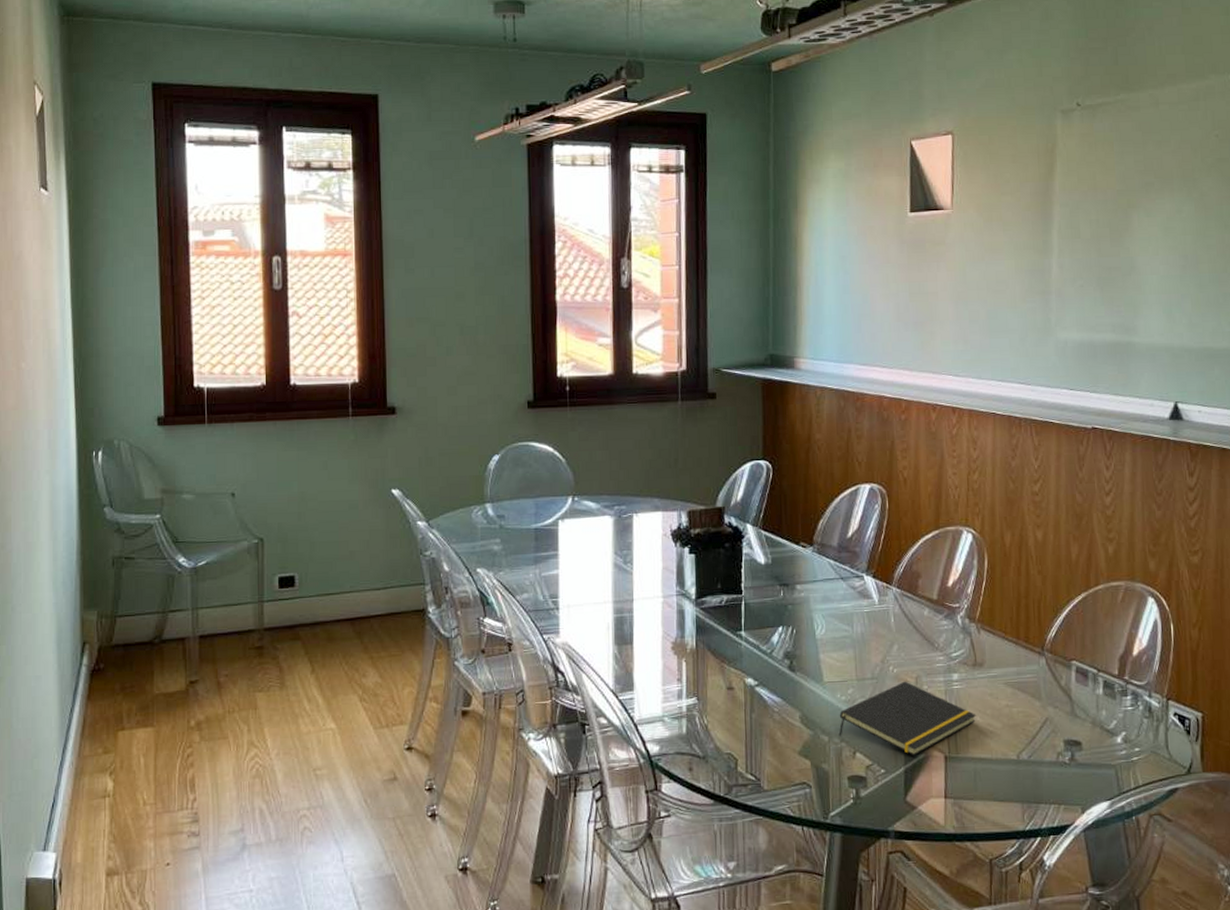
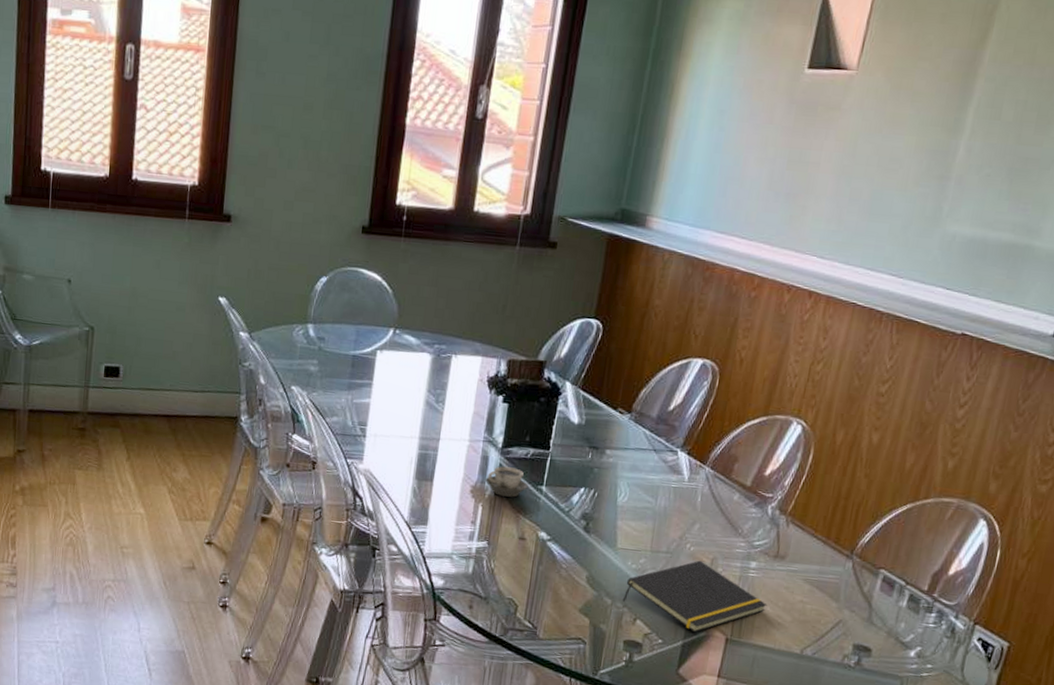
cup: none [684,617,728,648] -> present [484,466,529,498]

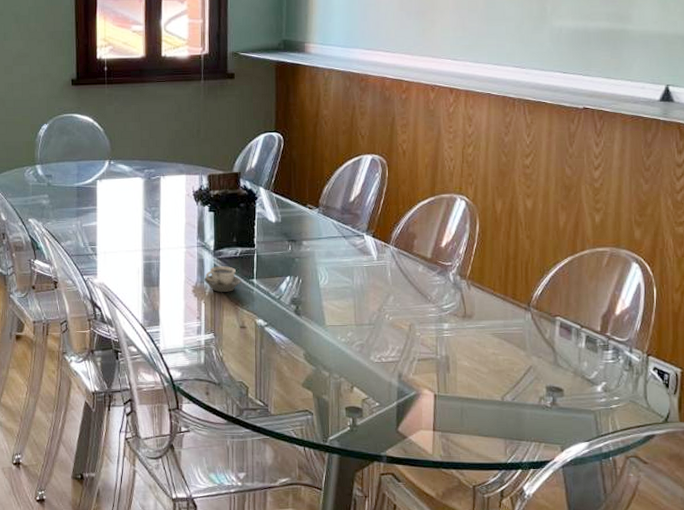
notepad: present [622,560,768,633] -> none [338,328,465,393]

